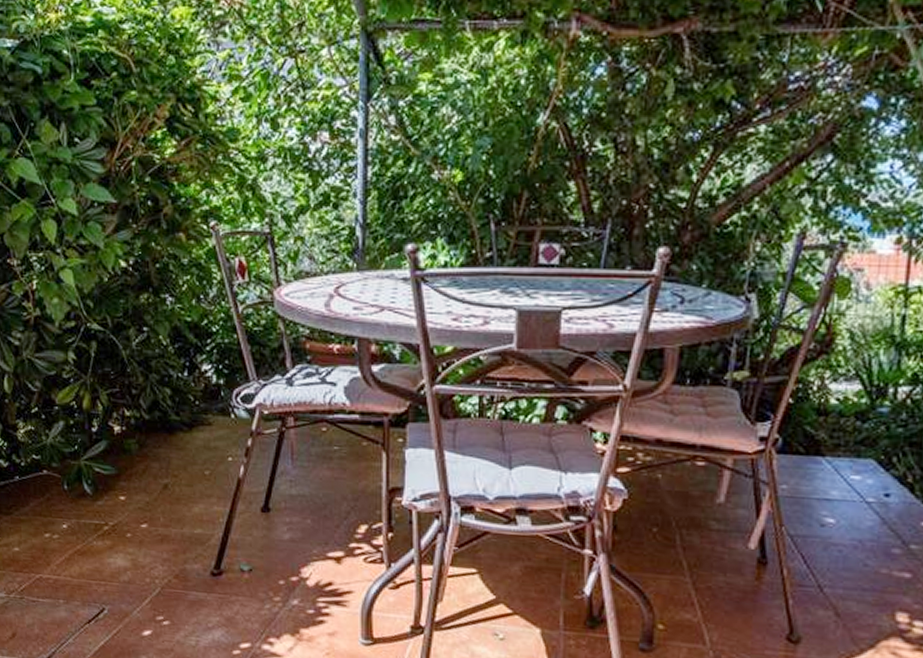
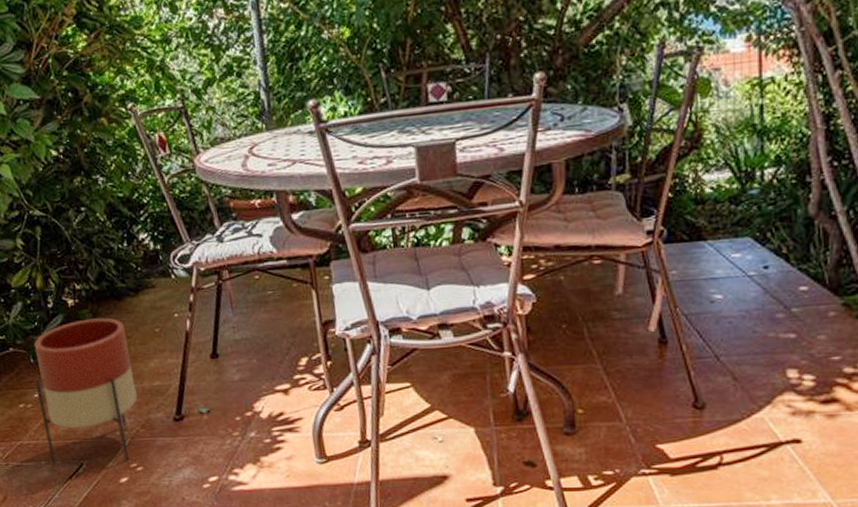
planter: none [65,449,175,614] -> present [34,317,138,462]

